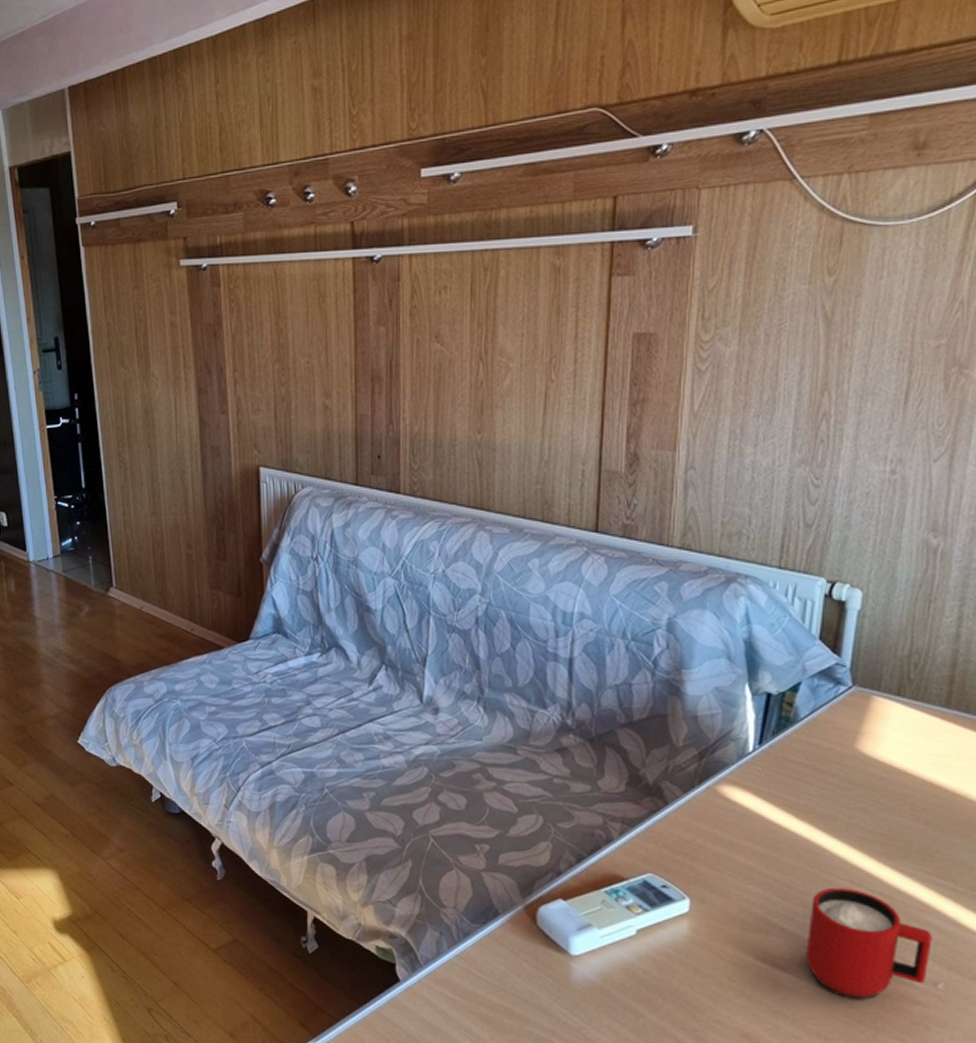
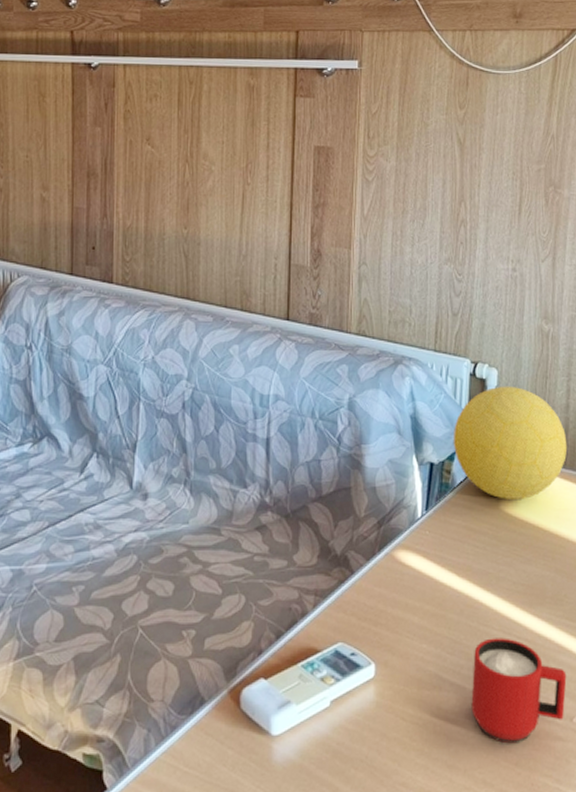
decorative ball: none [797,609,954,740] -> present [453,386,568,499]

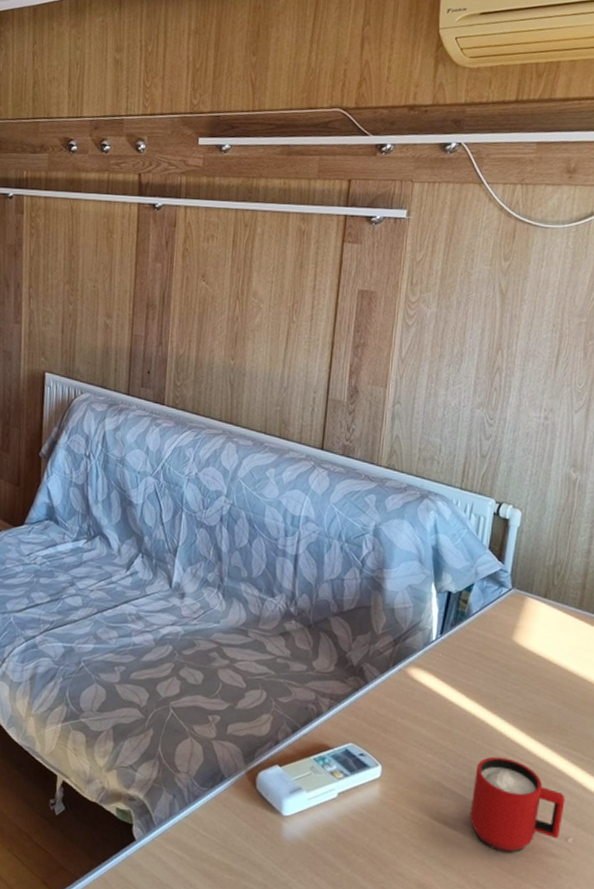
decorative ball: present [453,386,568,499] -> none [471,527,586,634]

